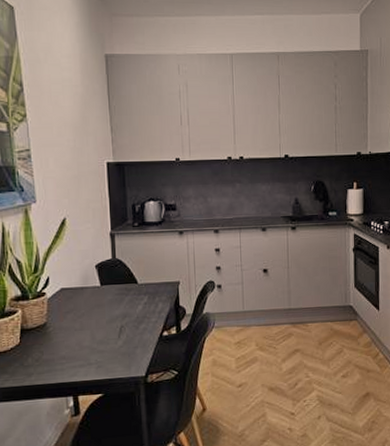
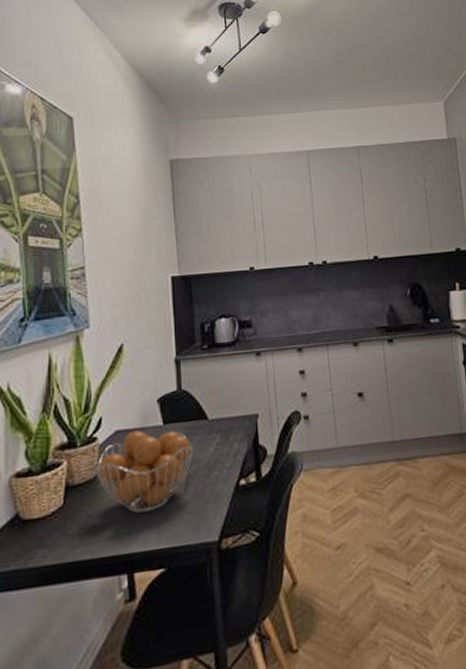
fruit basket: none [46,289,126,352] -> present [96,430,194,513]

